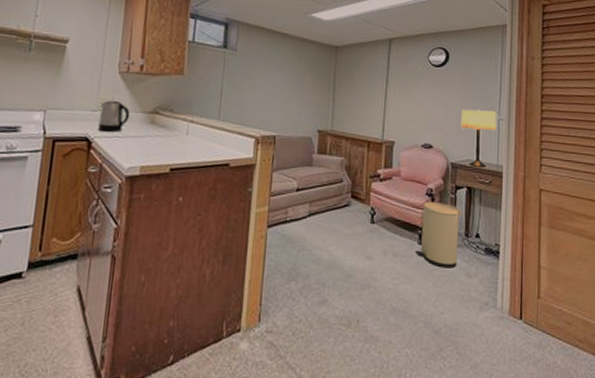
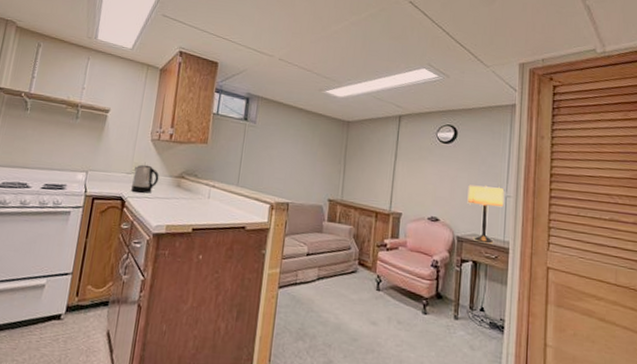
pedal bin: present [414,202,462,269] -> none [418,273,467,340]

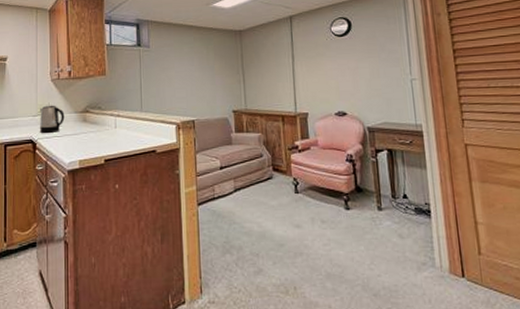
table lamp: present [467,186,504,244] -> none [372,72,410,130]

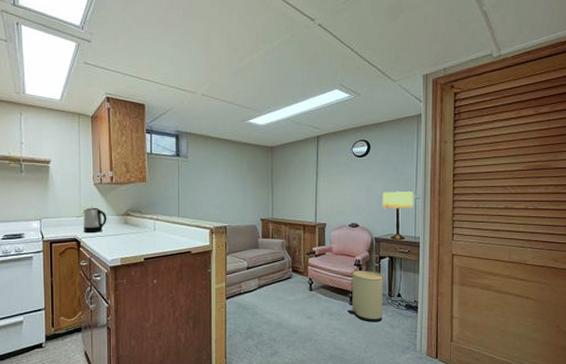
pedal bin: none [342,167,388,231] -> present [347,271,385,322]
table lamp: none [372,72,410,130] -> present [382,192,414,241]

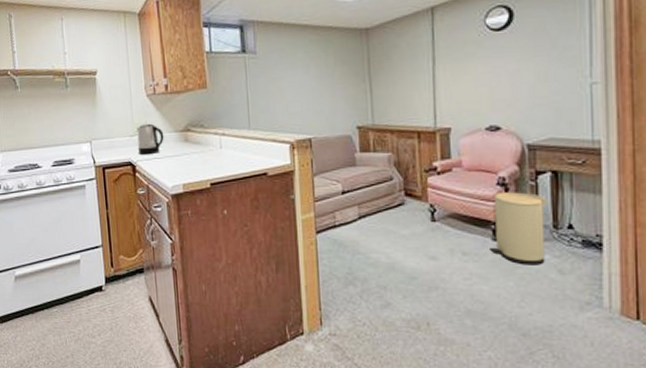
table lamp: present [382,192,414,241] -> none [536,74,589,147]

